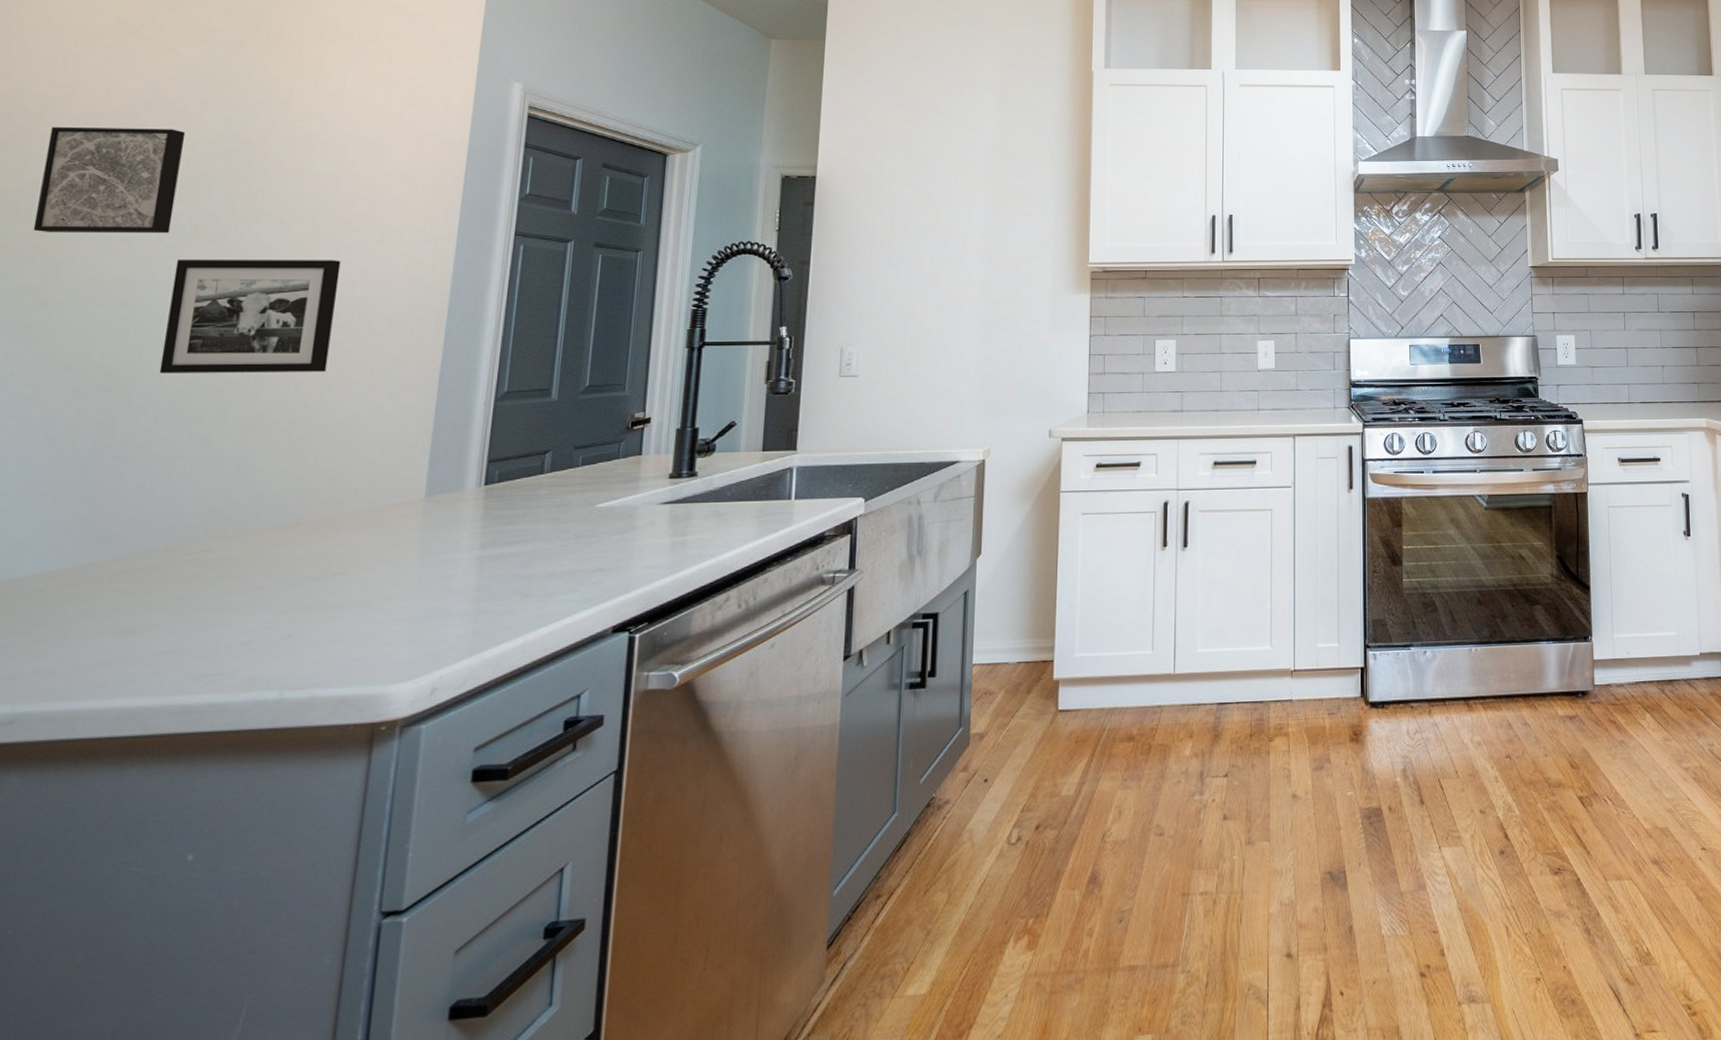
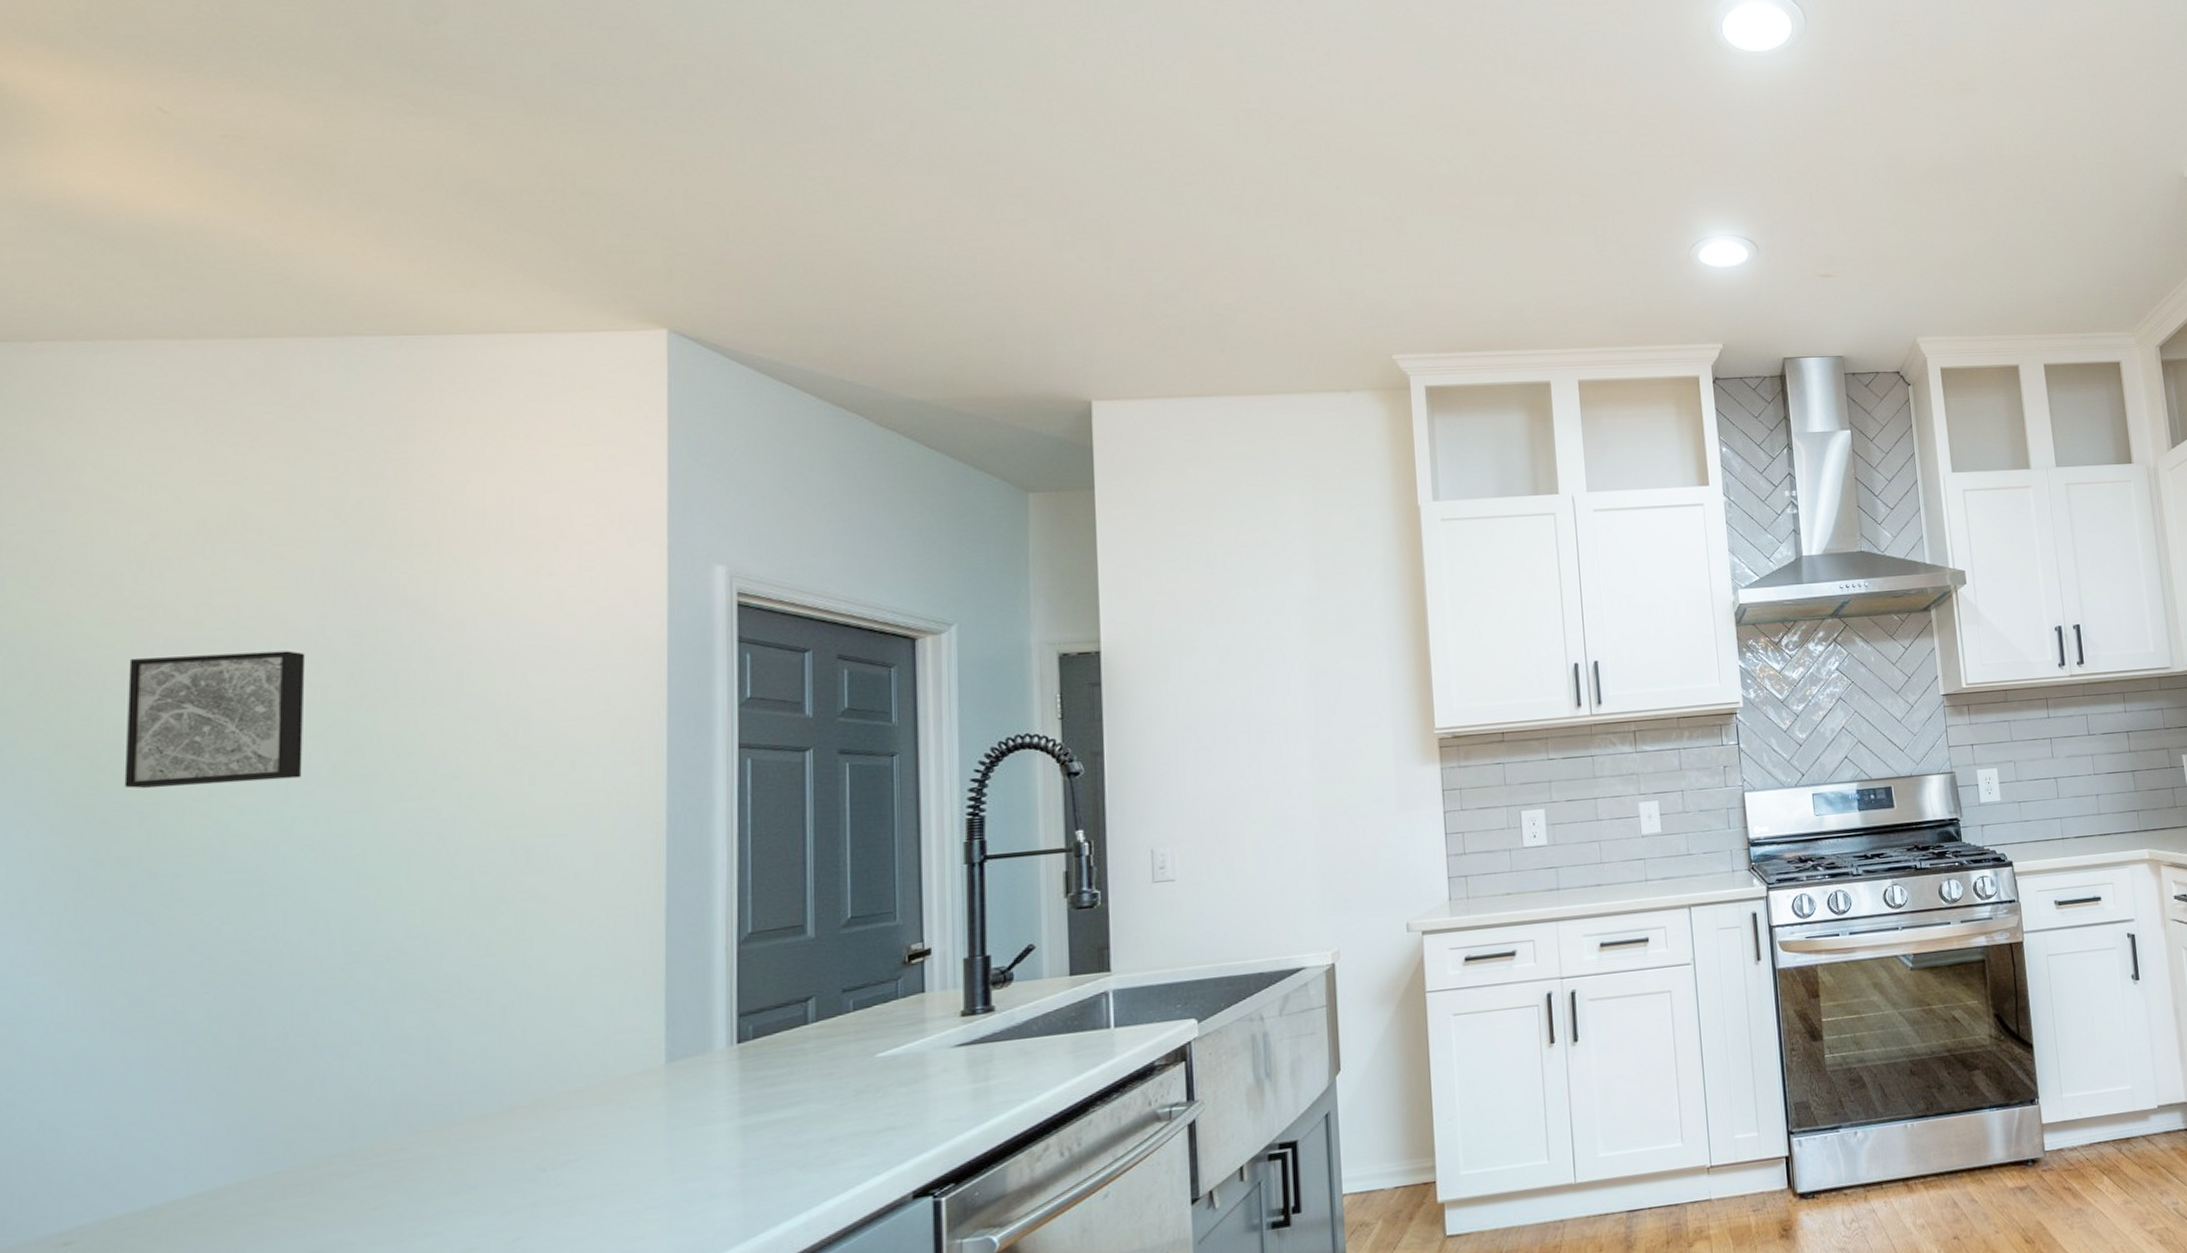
picture frame: present [159,259,341,374] -> none [312,793,525,946]

